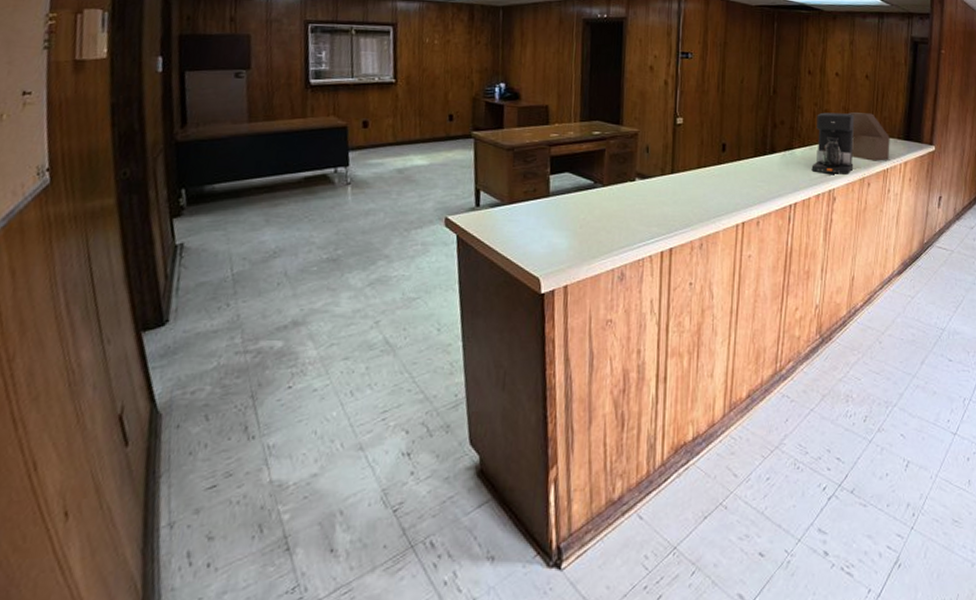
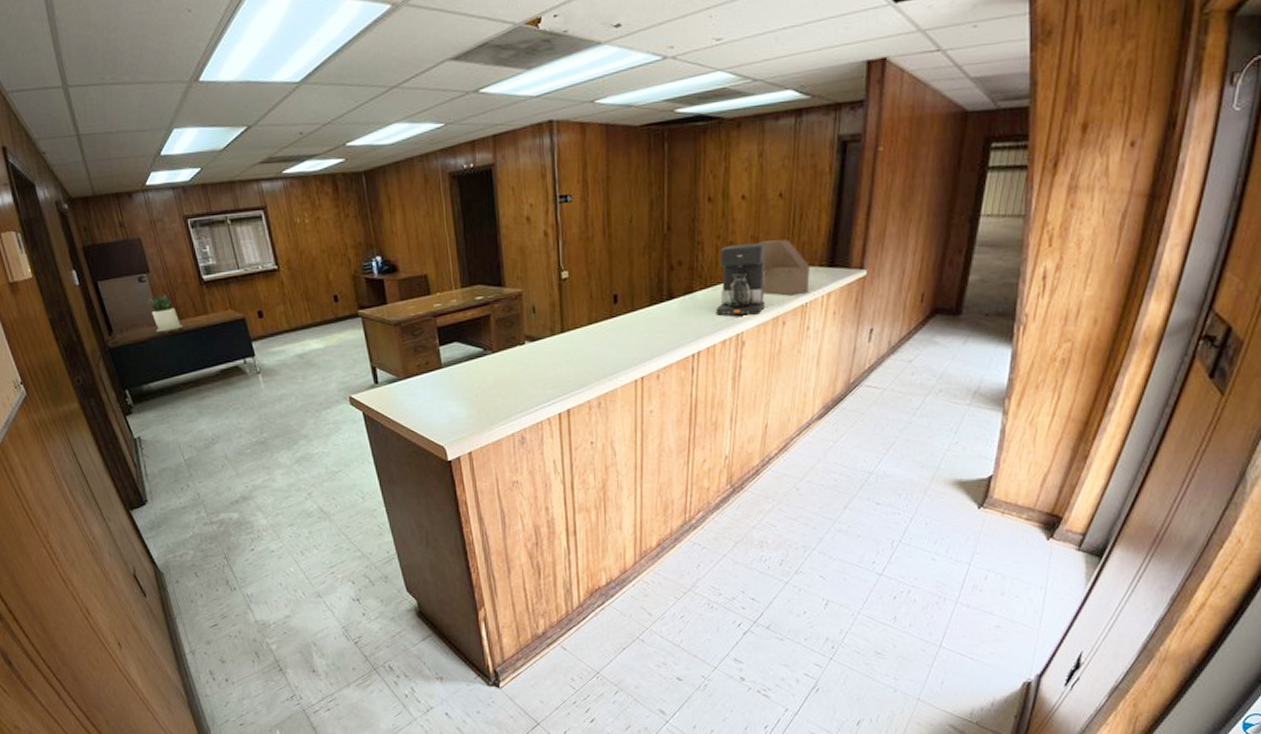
planter: none [236,92,274,131] -> present [145,294,184,332]

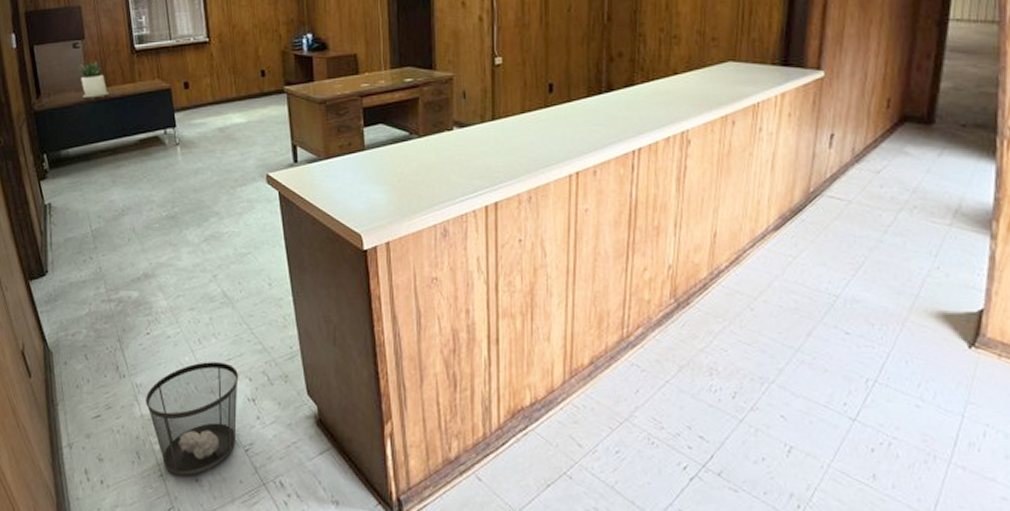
waste bin: none [257,570,346,669] -> present [145,362,239,477]
coffee maker: present [715,243,766,317] -> none [658,38,713,114]
file organizer: present [758,239,810,296] -> none [704,35,762,94]

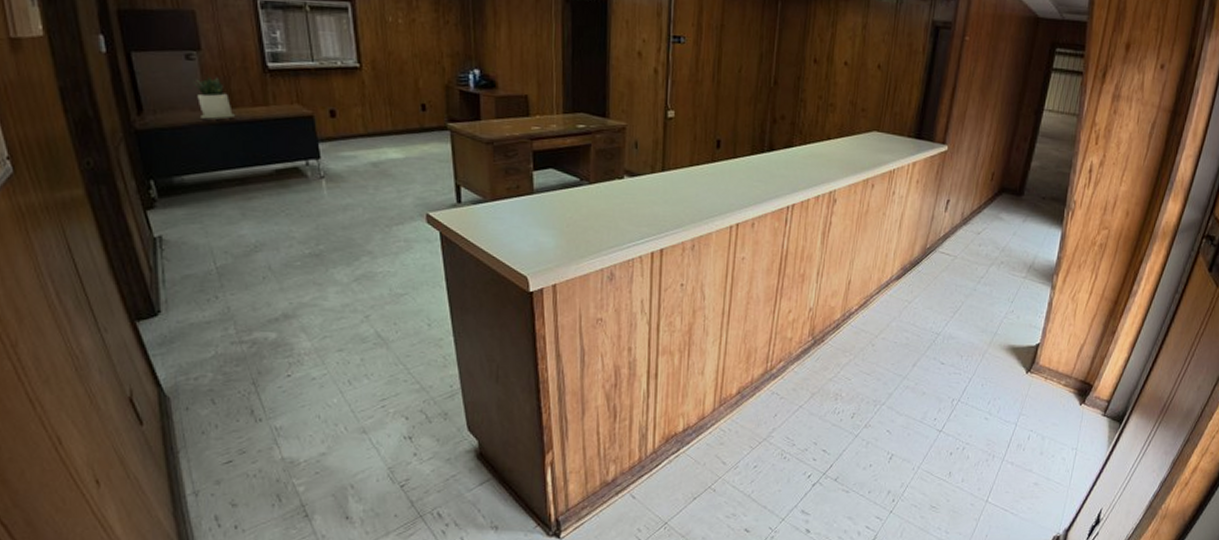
waste bin: present [145,362,239,477] -> none [286,403,394,516]

